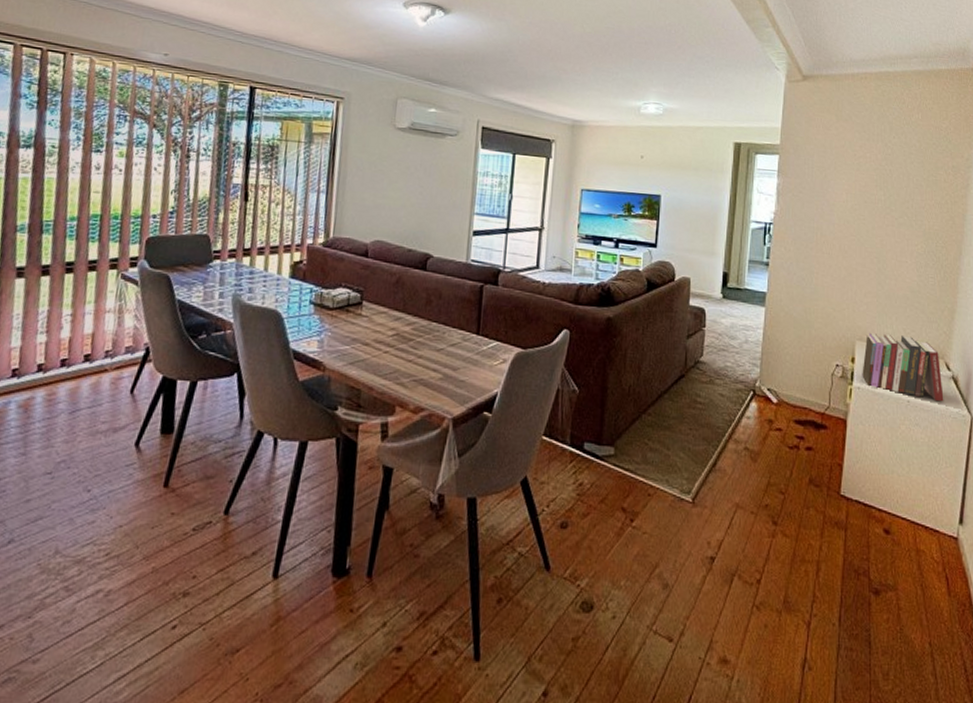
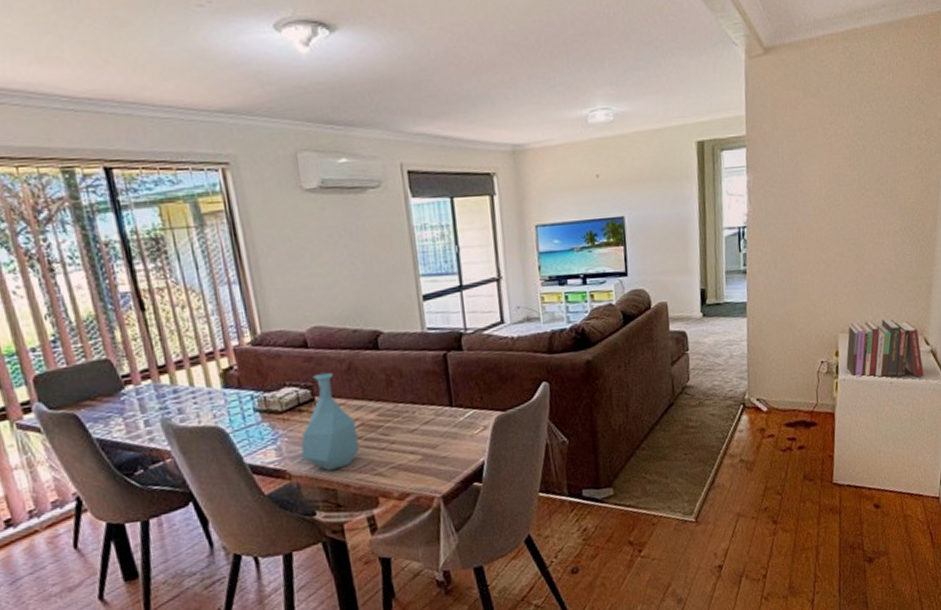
vase: none [337,281,392,372] -> present [300,372,360,471]

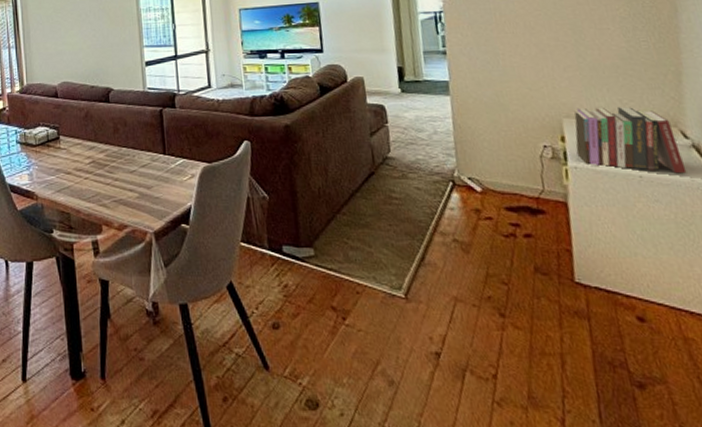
vase: present [300,372,360,471] -> none [45,117,90,198]

